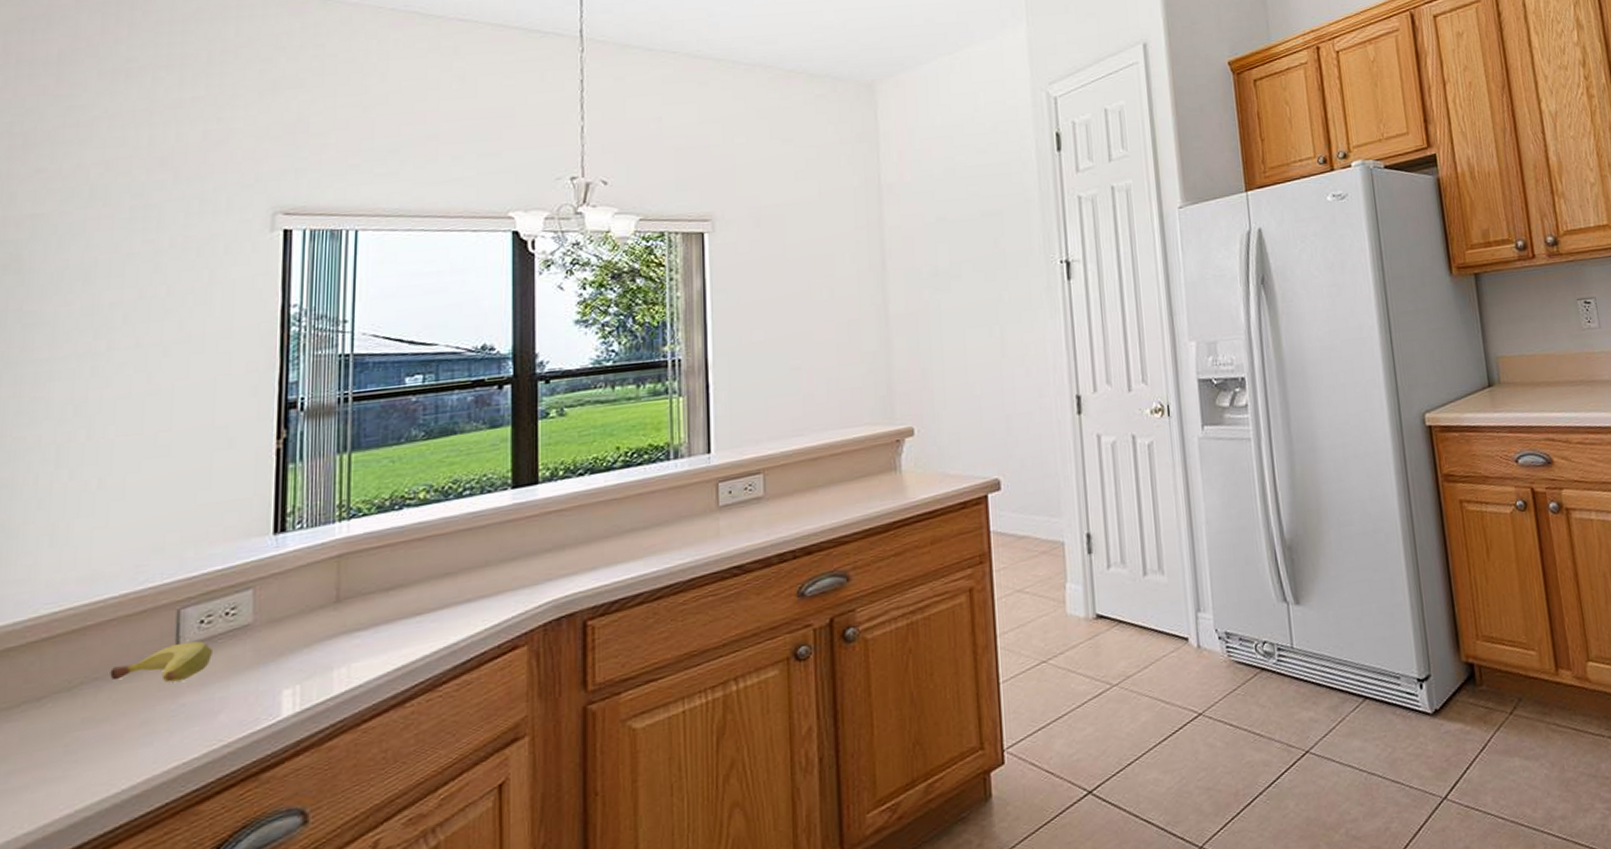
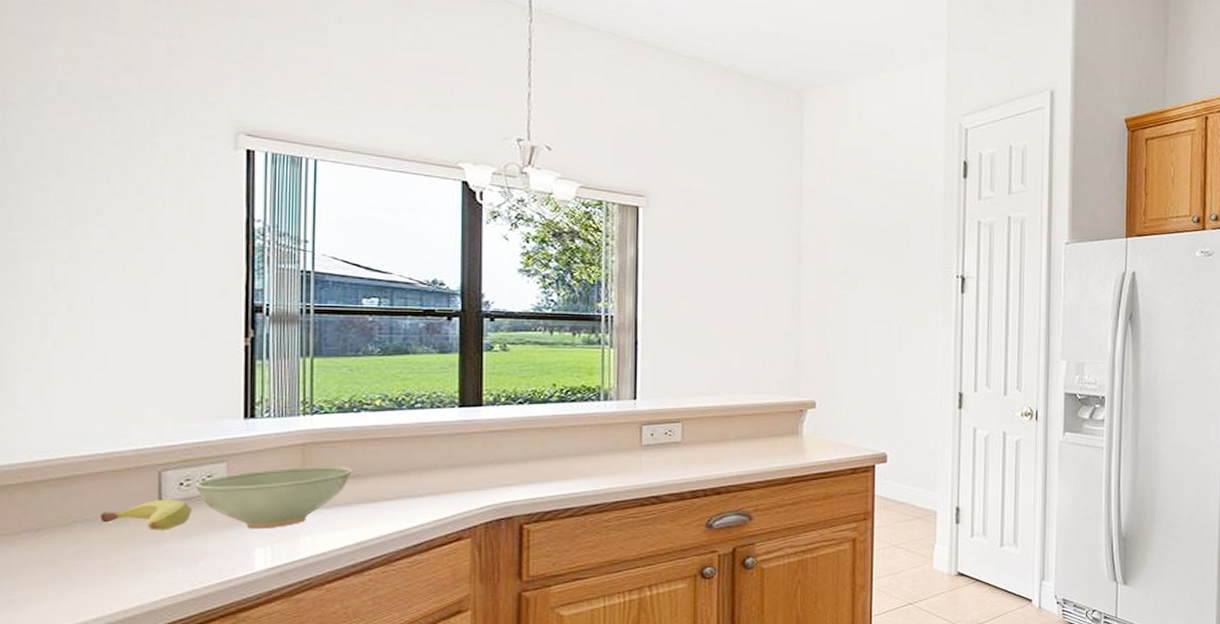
bowl: none [215,576,395,667] -> present [193,467,354,529]

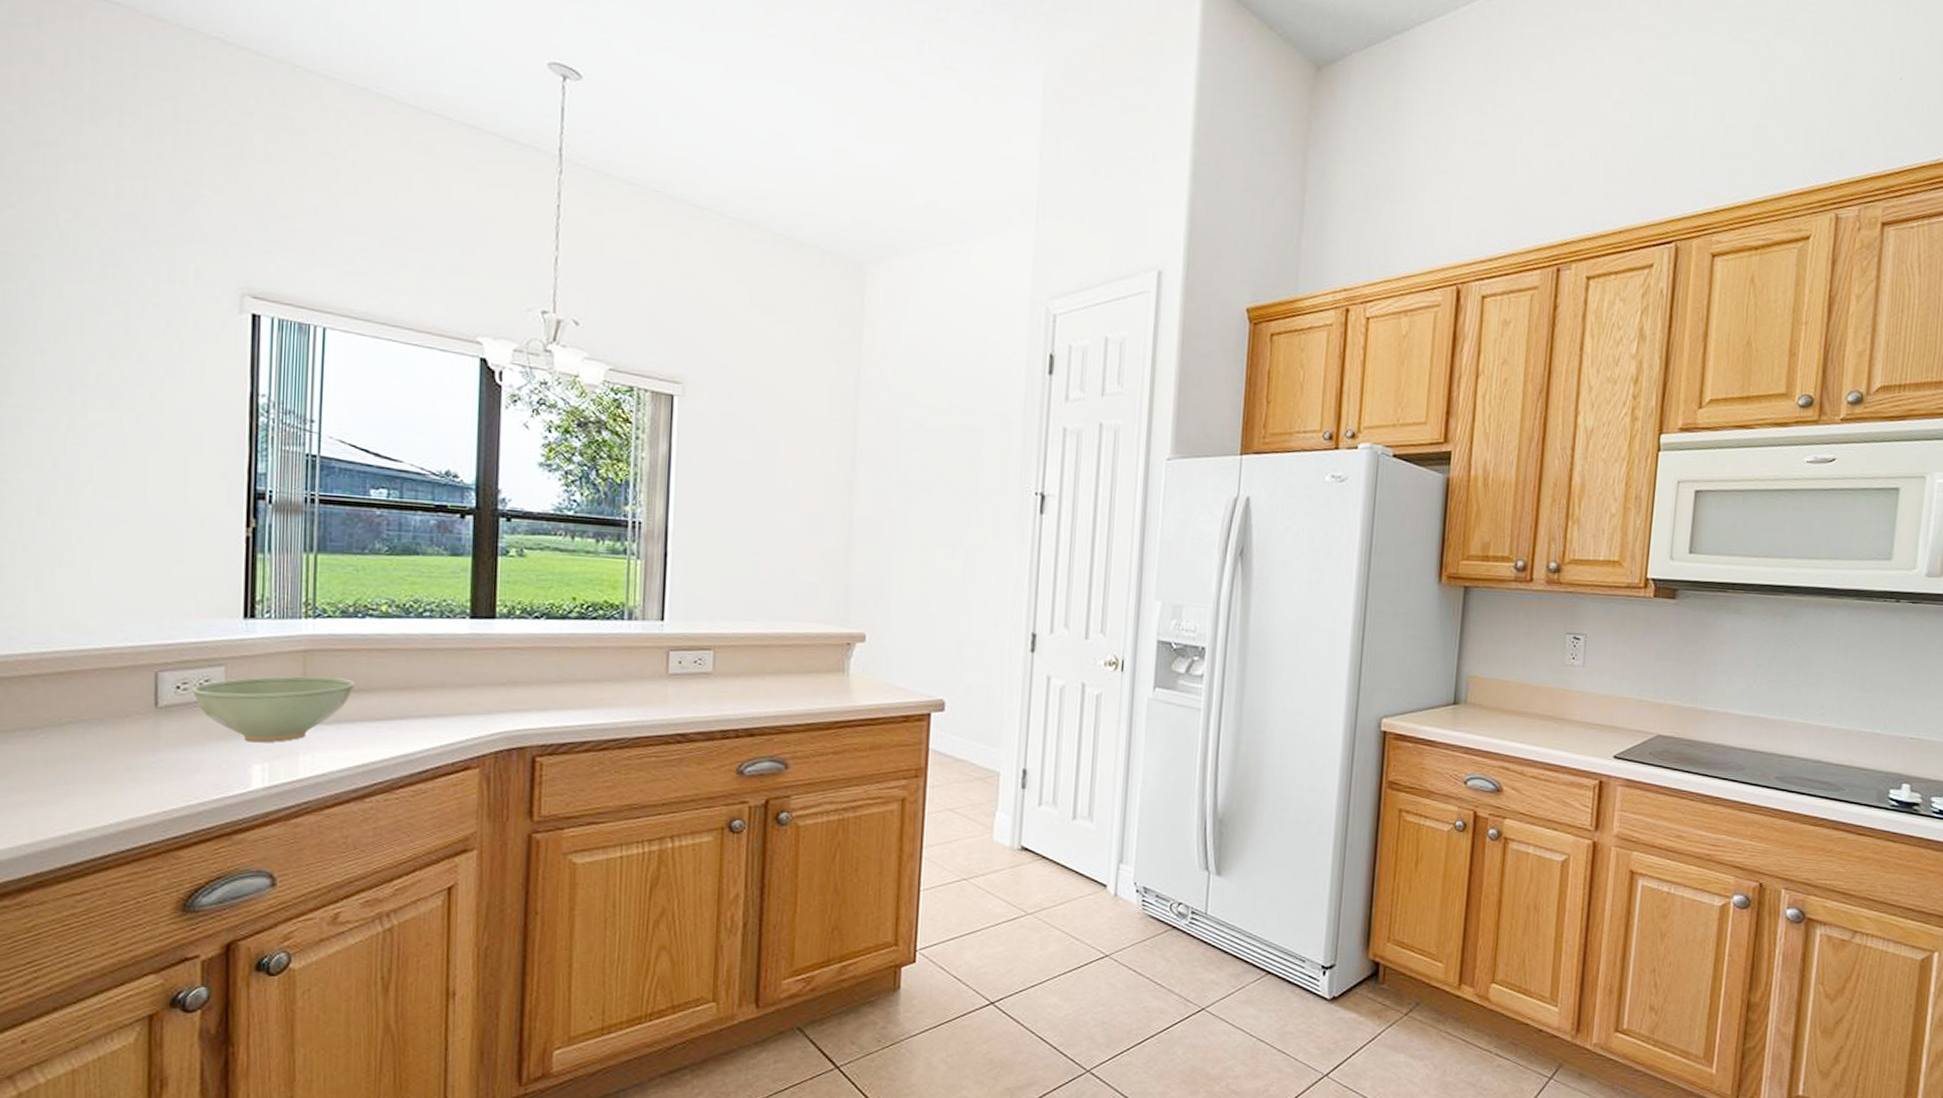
fruit: present [100,499,191,531] -> none [95,703,188,738]

